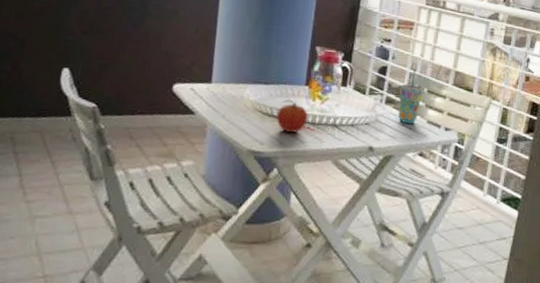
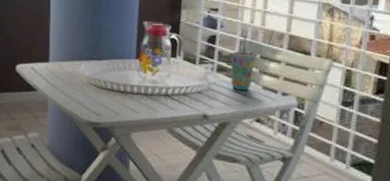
fruit: present [277,99,308,133] -> none [111,72,140,104]

